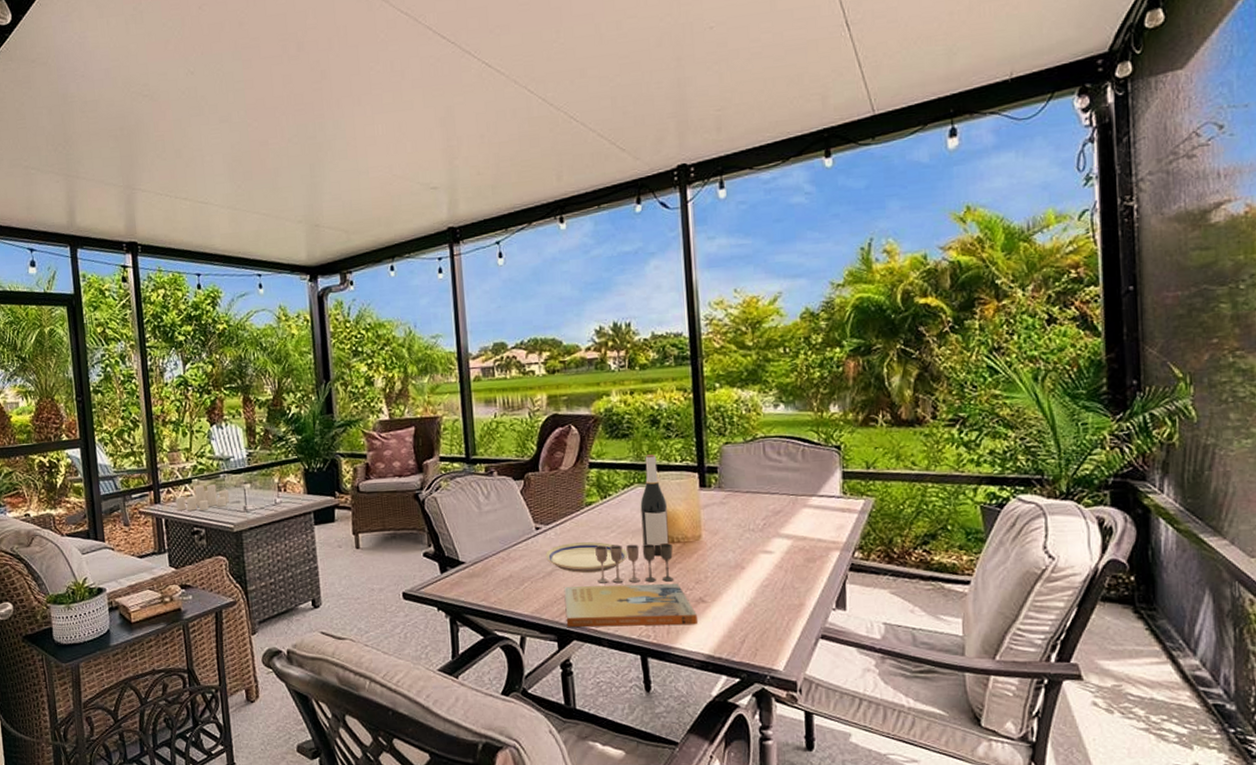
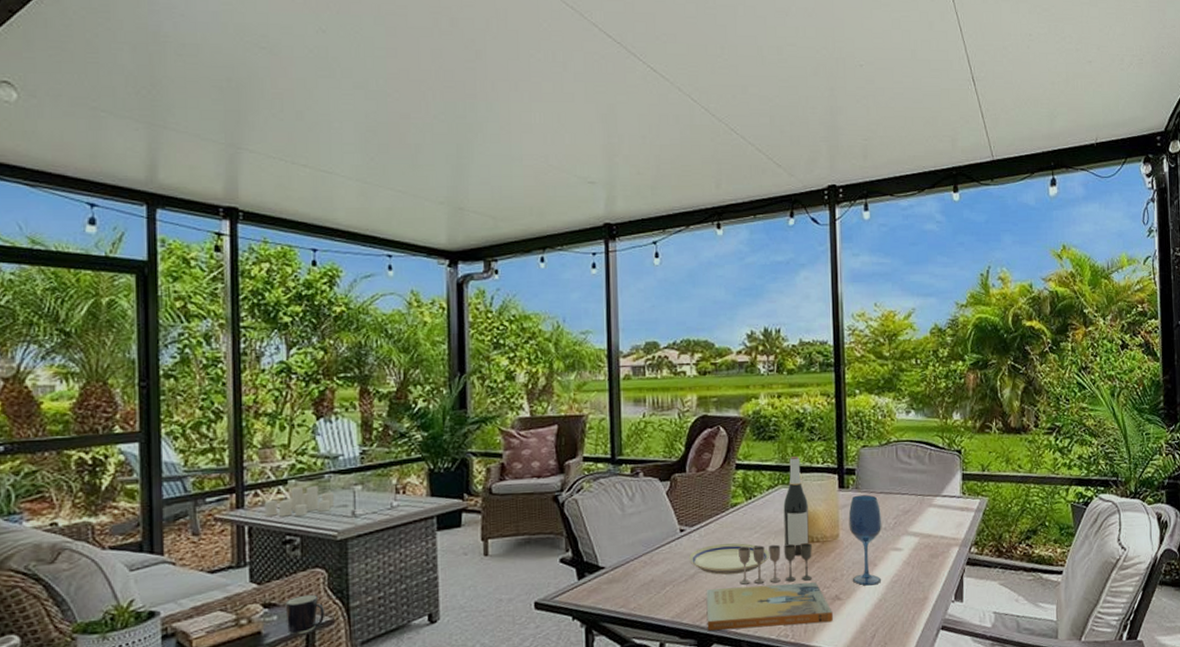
mug: none [197,578,229,613] -> present [285,594,325,636]
wineglass: none [711,494,750,589] -> present [848,494,882,586]

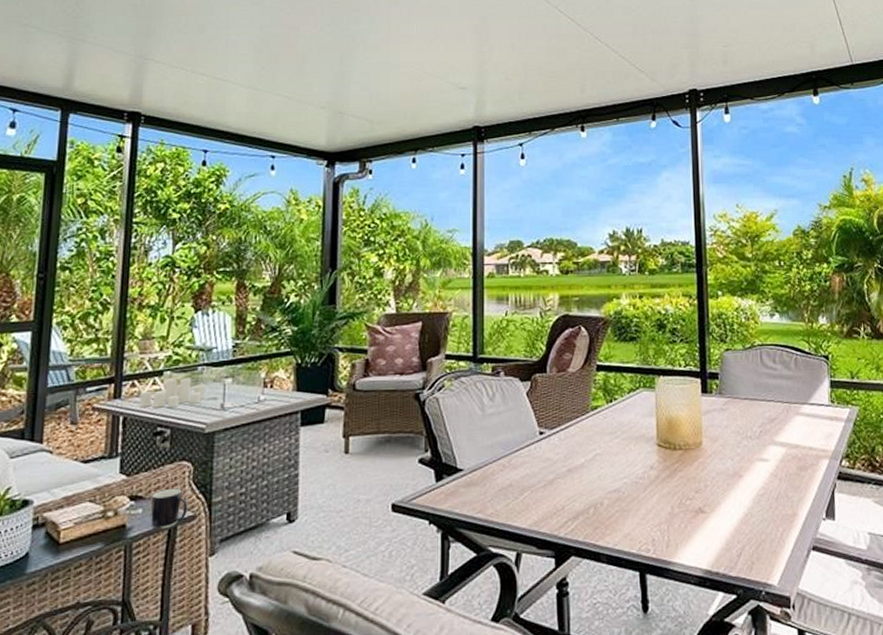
plate: present [689,543,770,575] -> none [548,448,631,482]
book: present [706,582,833,631] -> none [564,493,696,541]
wine glass: present [738,543,812,585] -> none [599,450,674,493]
wine bottle: present [783,456,809,555] -> none [644,359,671,463]
wineglass: present [848,494,882,586] -> none [712,400,747,499]

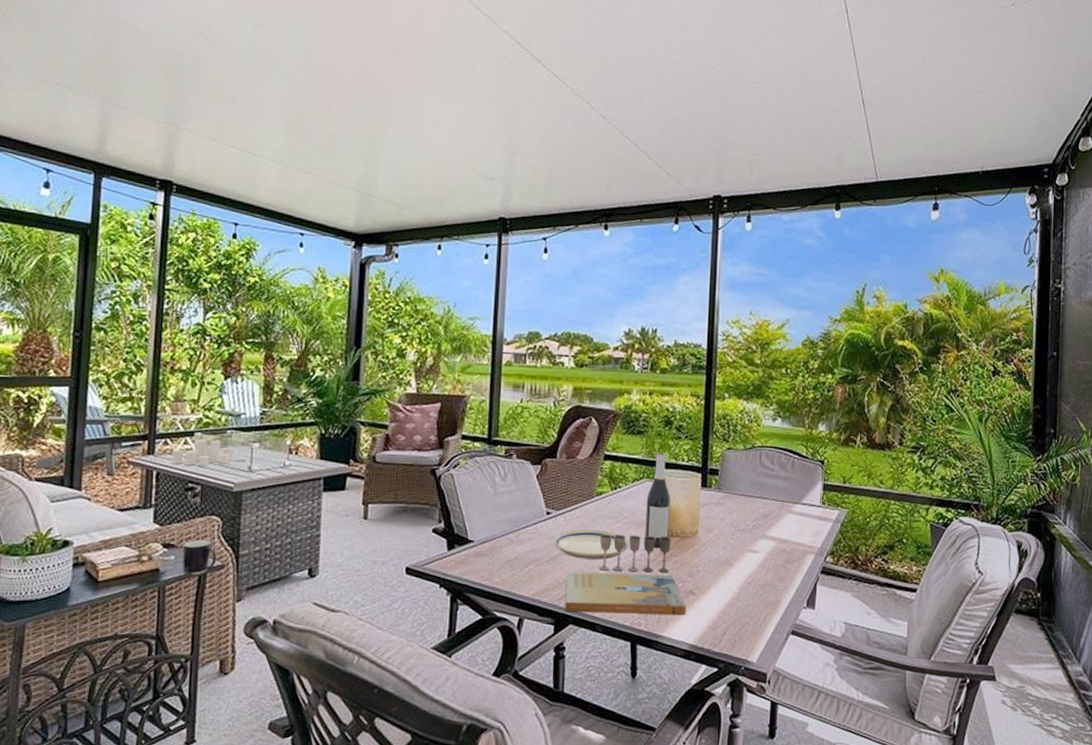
plate: none [548,448,631,482] -> present [553,530,630,560]
book: none [564,493,696,541] -> present [565,572,686,616]
wine glass: none [599,450,674,493] -> present [599,534,671,573]
wine bottle: none [644,359,671,463] -> present [645,452,671,548]

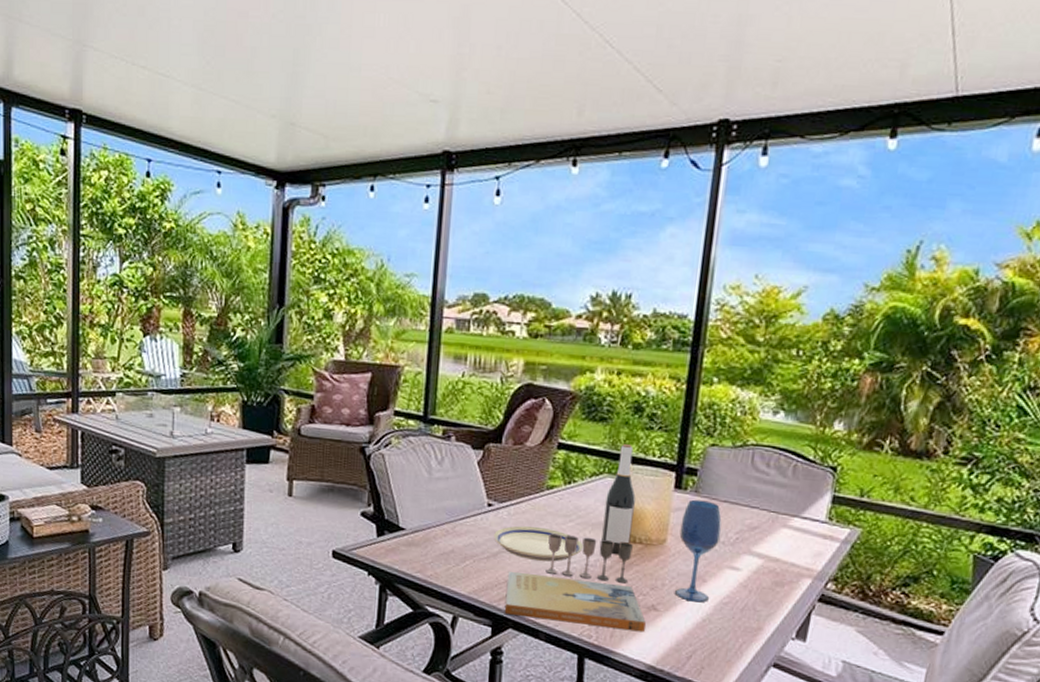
candle: present [171,439,234,467] -> none [95,400,155,430]
mug: present [182,539,217,576] -> none [109,503,143,540]
wineglass: none [707,495,741,584] -> present [674,499,722,603]

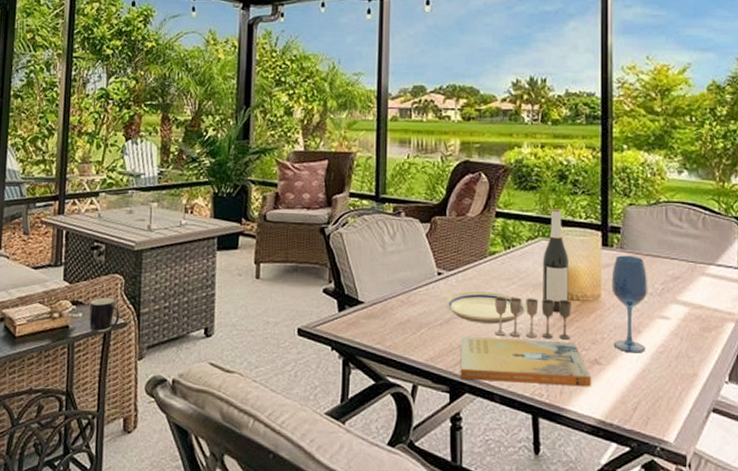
mug: none [109,503,143,540] -> present [89,297,120,333]

